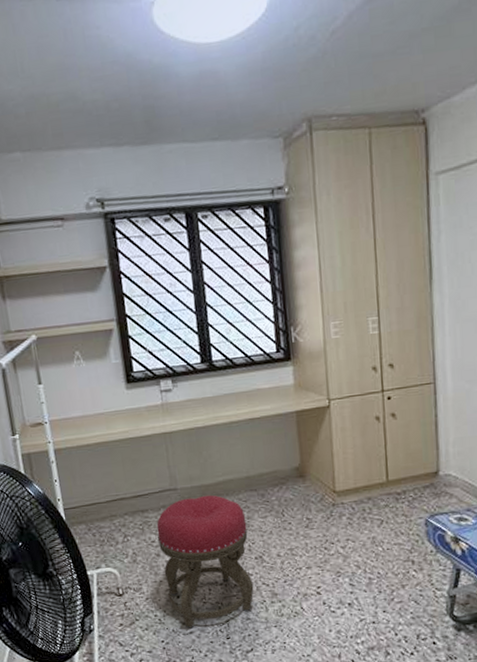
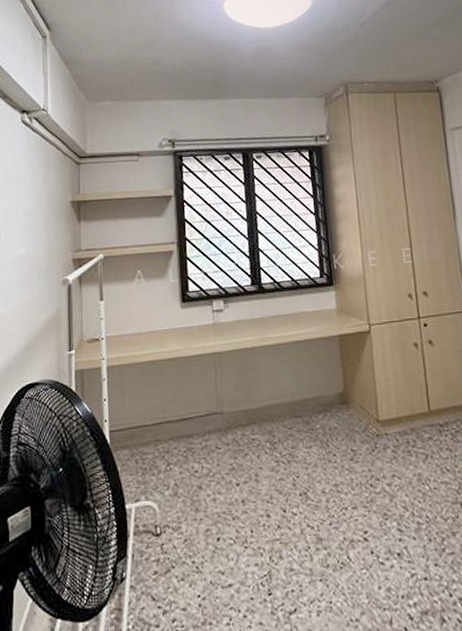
stool: present [156,495,254,629] -> none [200,420,298,580]

